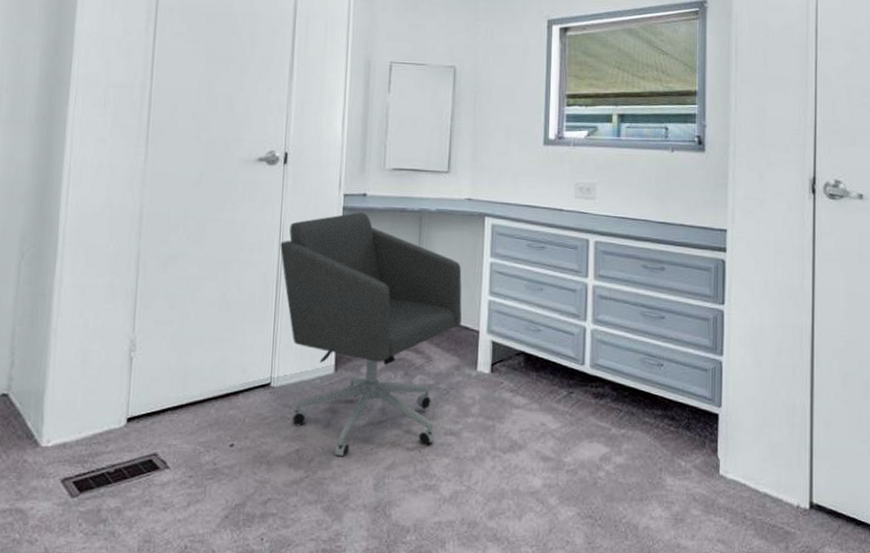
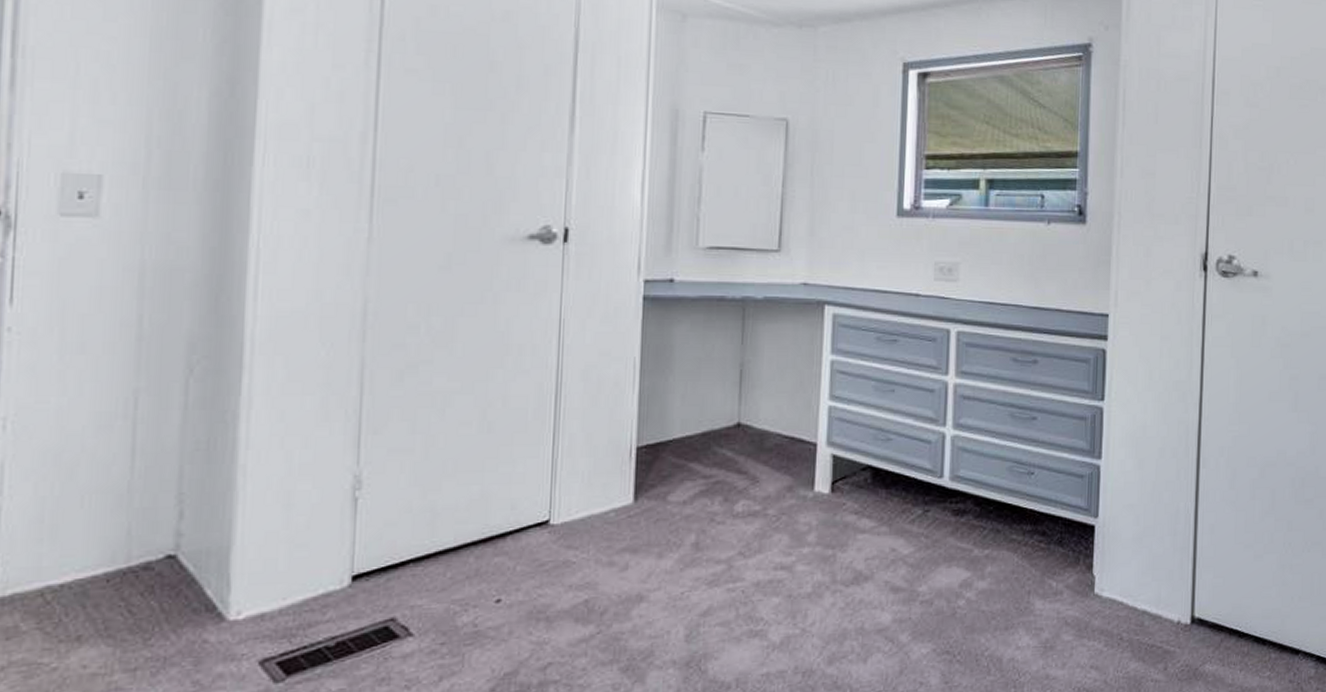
office chair: present [280,212,462,457] -> none [560,302,796,606]

